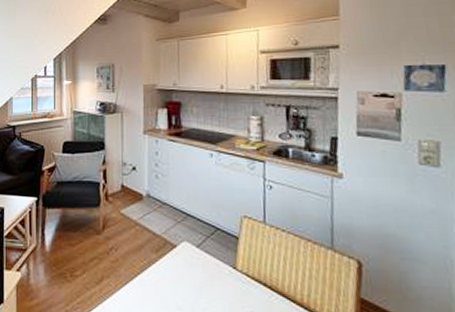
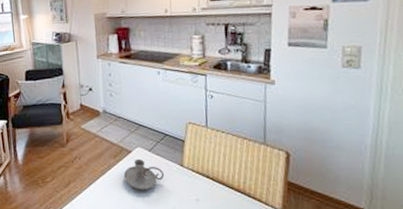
candle holder: none [166,255,213,296] -> present [123,158,164,190]

